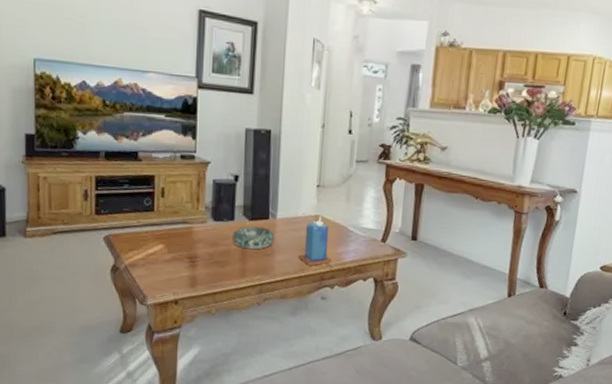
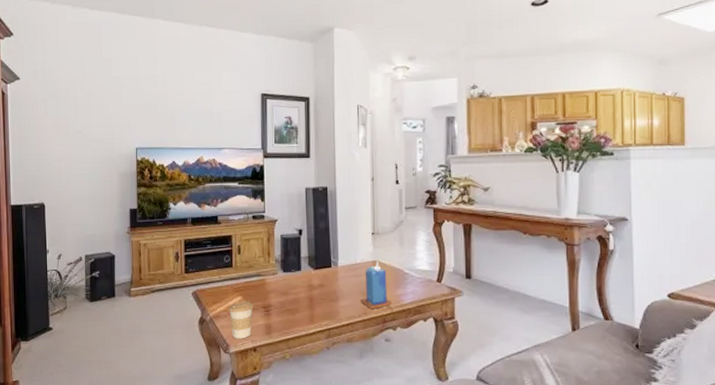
coffee cup: none [146,249,177,291] -> present [228,301,254,339]
decorative bowl: present [232,226,275,250] -> none [300,275,338,297]

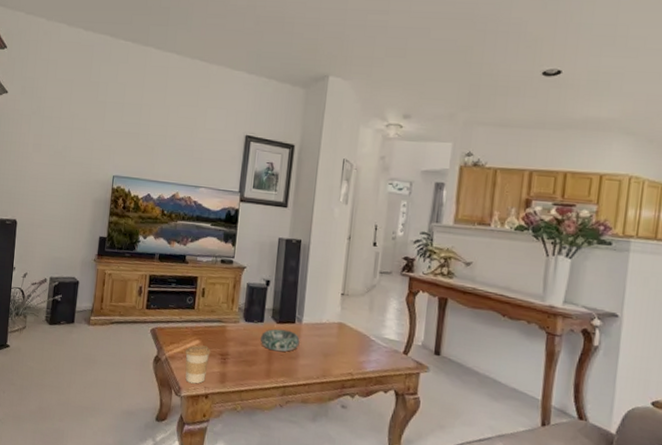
decorative bowl: none [300,275,338,297] -> present [261,328,300,352]
candle: present [360,261,391,309] -> none [320,324,353,373]

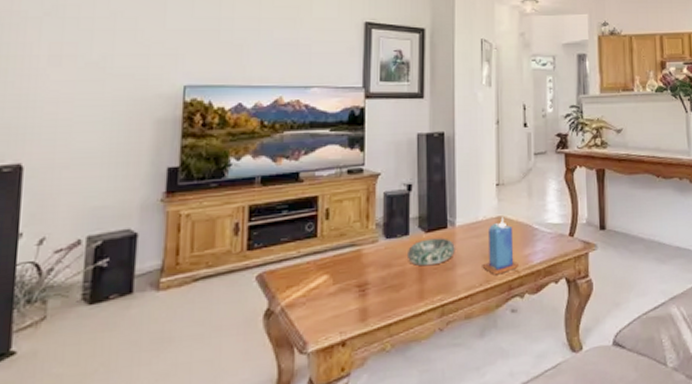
coffee cup: present [184,345,211,384] -> none [308,280,344,333]
candle: none [320,324,353,373] -> present [482,217,518,275]

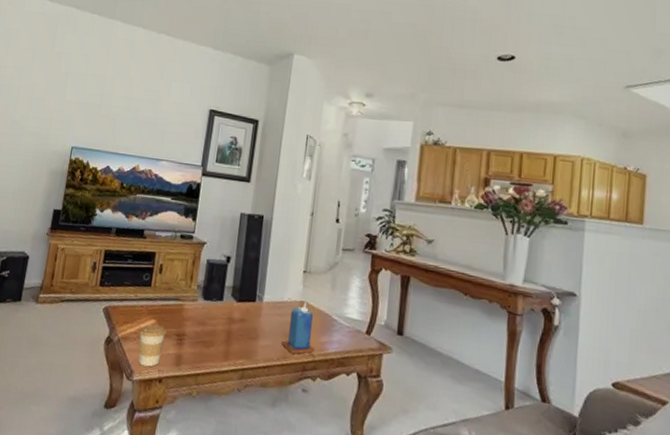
coffee cup: none [308,280,344,333] -> present [138,324,167,367]
decorative bowl: present [408,238,455,266] -> none [219,307,260,332]

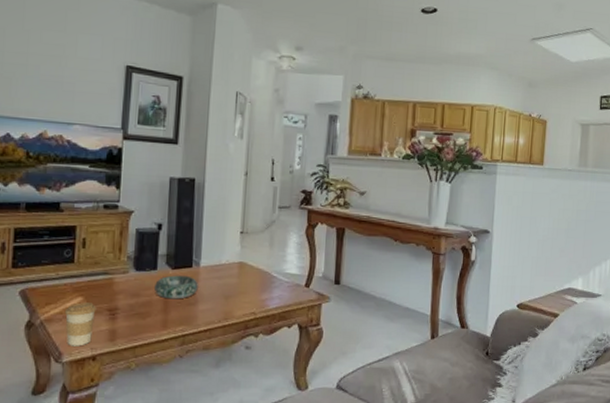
decorative bowl: none [219,307,260,332] -> present [155,275,198,300]
candle: present [281,302,314,355] -> none [222,263,255,314]

